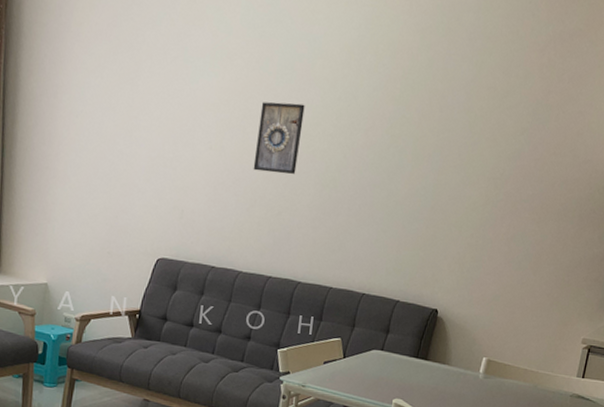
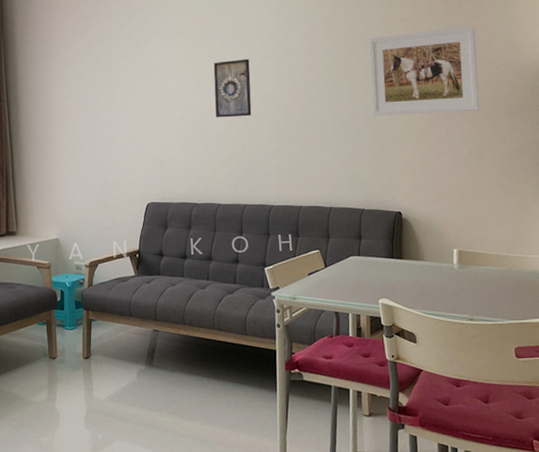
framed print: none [431,104,569,210] -> present [368,26,480,116]

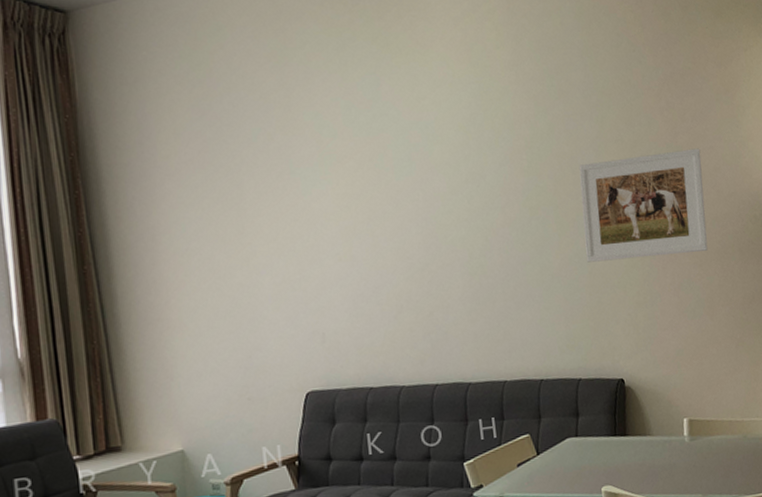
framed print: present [213,59,252,118] -> none [385,194,439,274]

